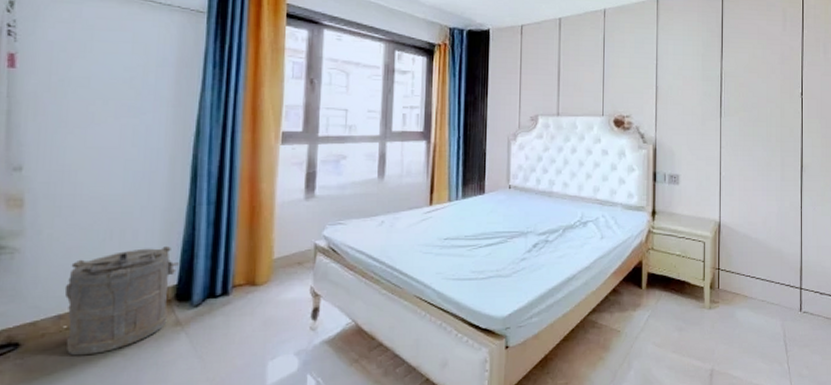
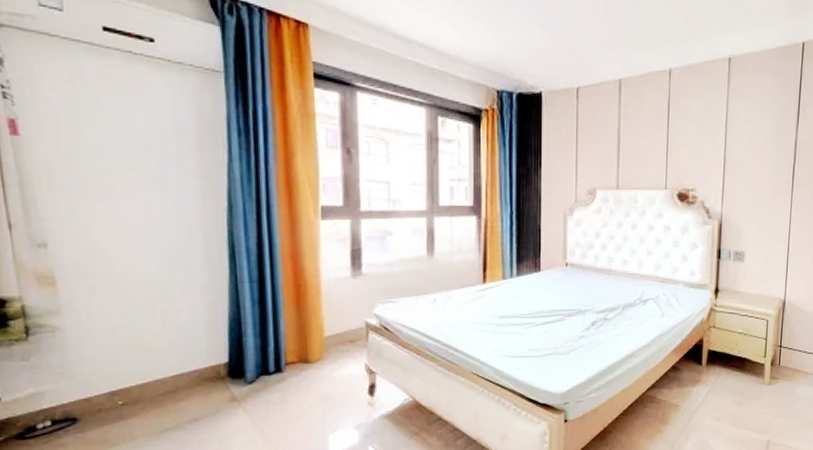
laundry hamper: present [64,246,180,356] -> none [113,325,229,430]

